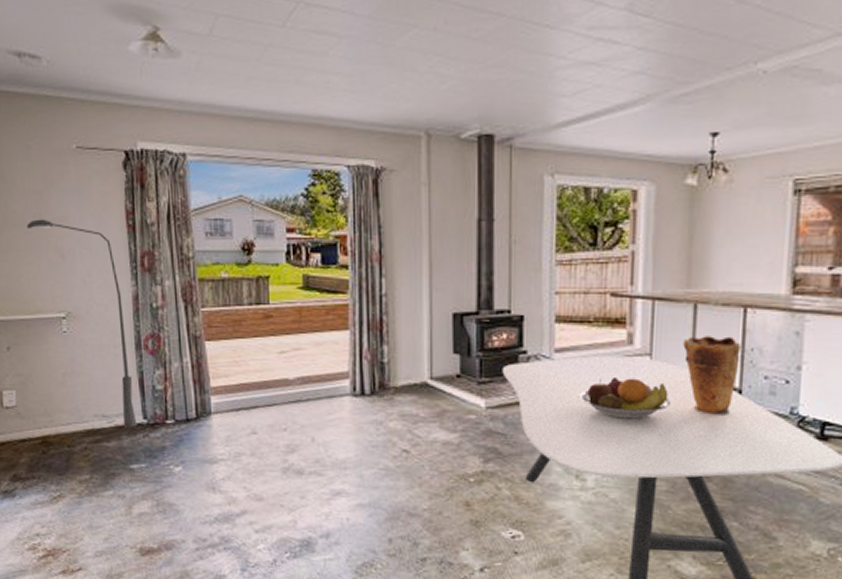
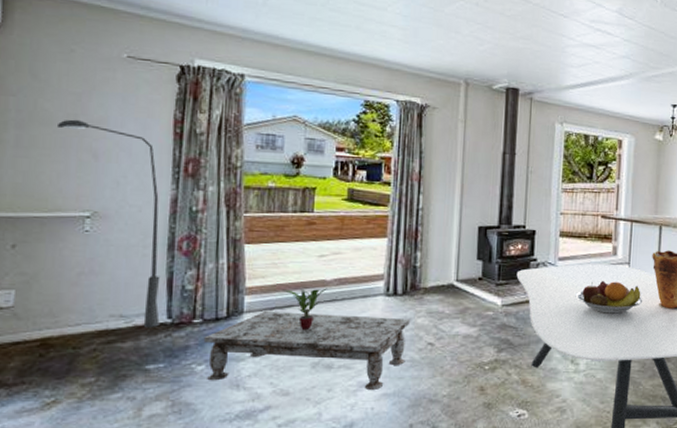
coffee table: none [177,411,382,499] -> present [203,310,411,390]
potted plant: none [246,387,291,434] -> present [282,288,327,331]

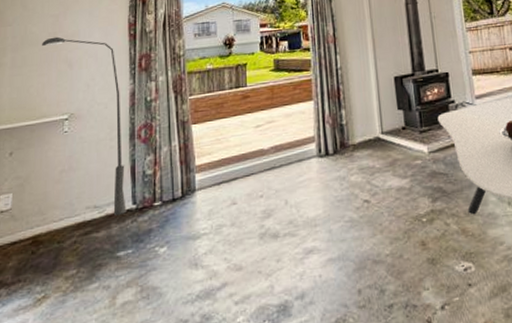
coffee table: present [203,310,411,390] -> none [163,178,345,263]
potted plant: present [282,288,327,331] -> none [227,157,266,202]

